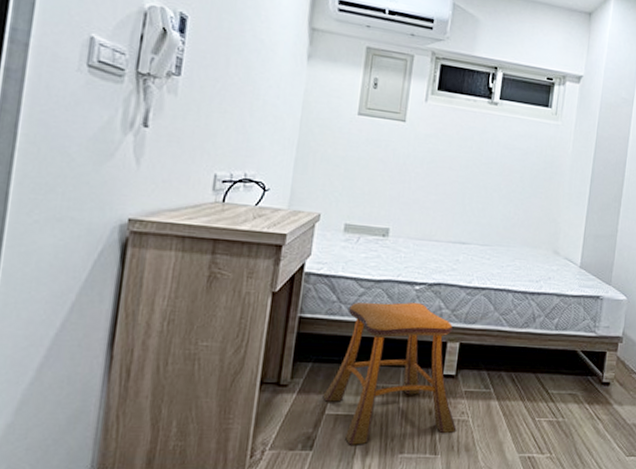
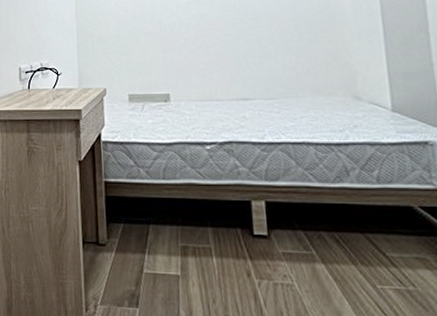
stool: present [323,302,457,445] -> none [138,163,282,305]

